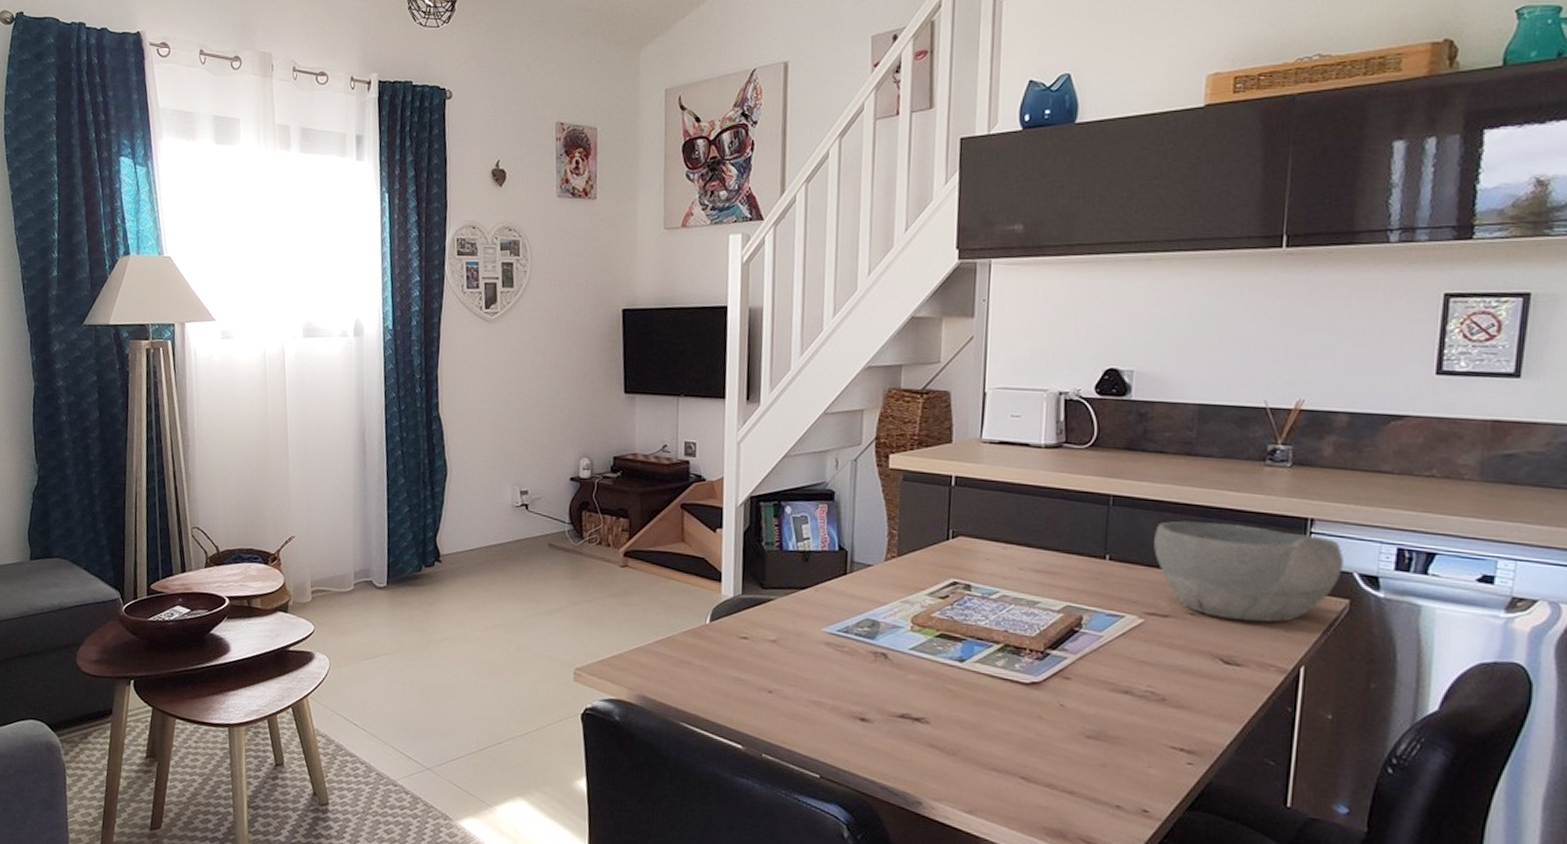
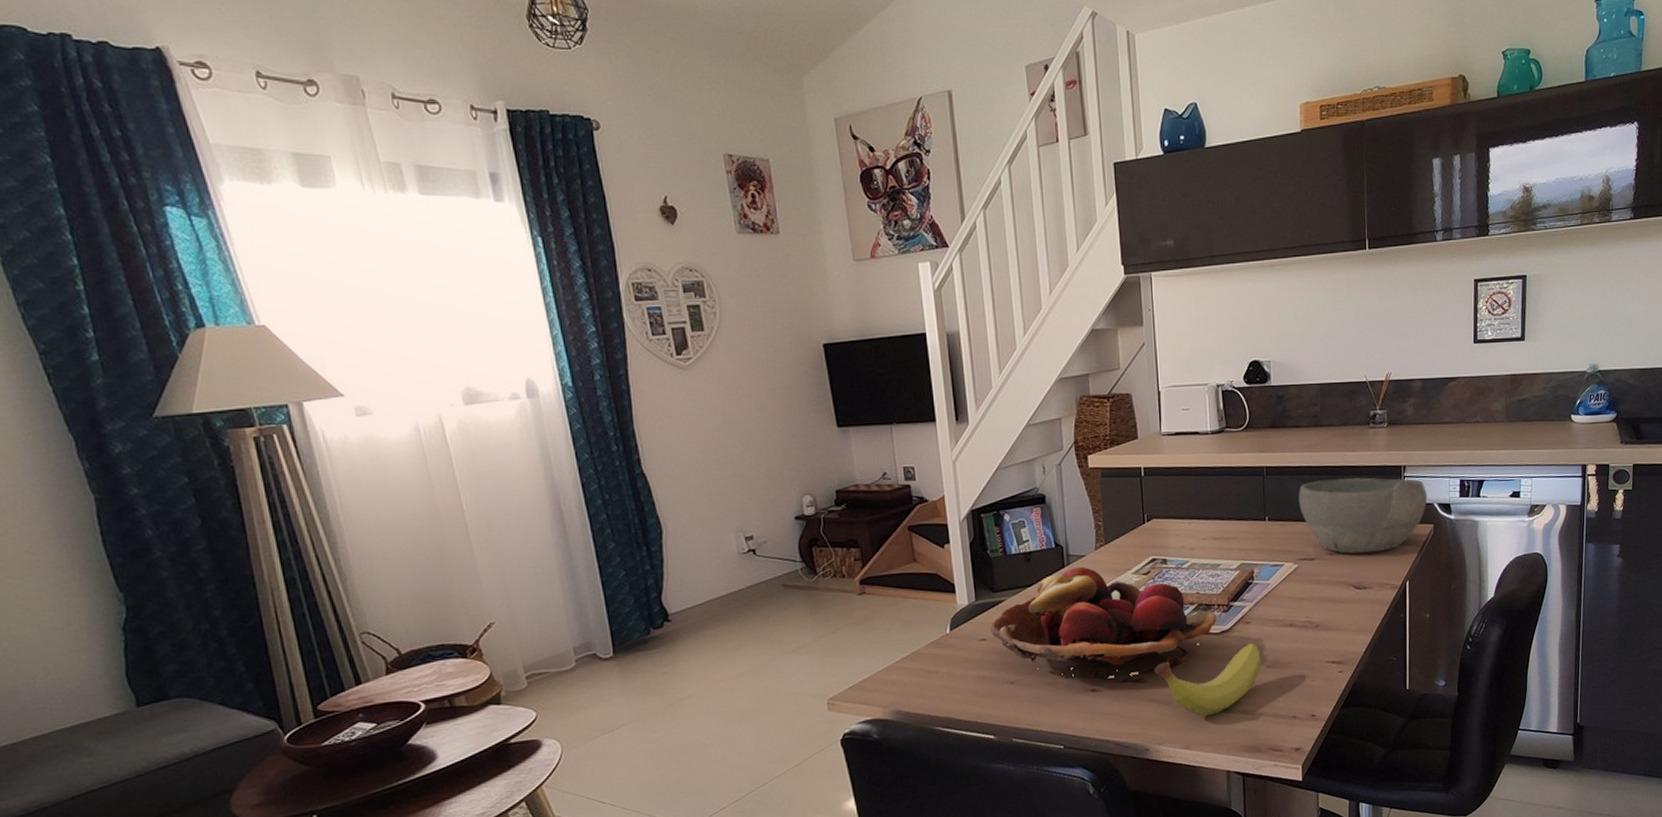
fruit basket: none [753,576,1027,714] -> present [989,566,1217,679]
fruit: none [939,703,1081,781] -> present [1154,643,1261,716]

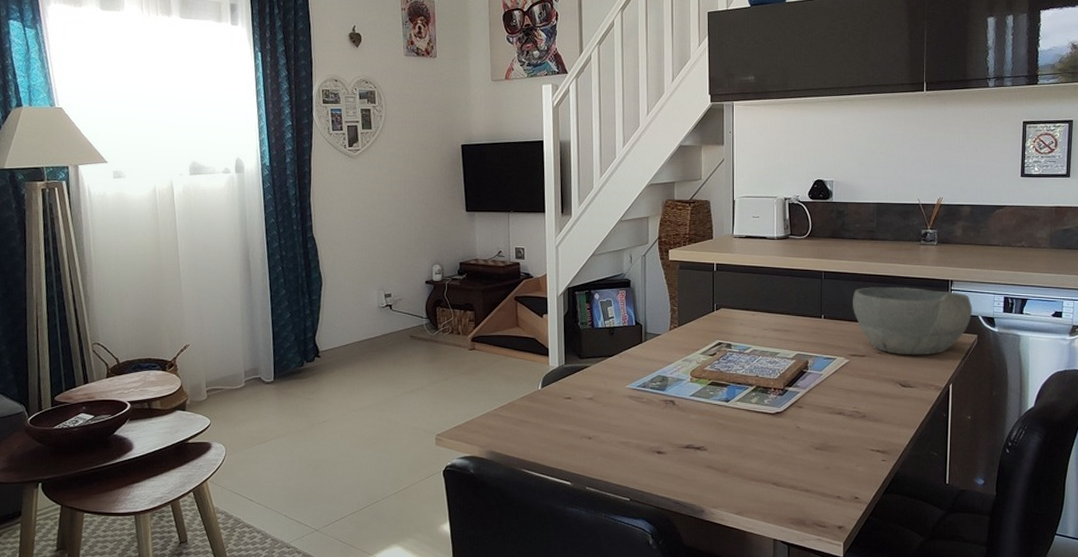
fruit basket: present [989,566,1217,679] -> none [574,343,773,443]
fruit: present [1154,643,1261,716] -> none [713,426,811,486]

